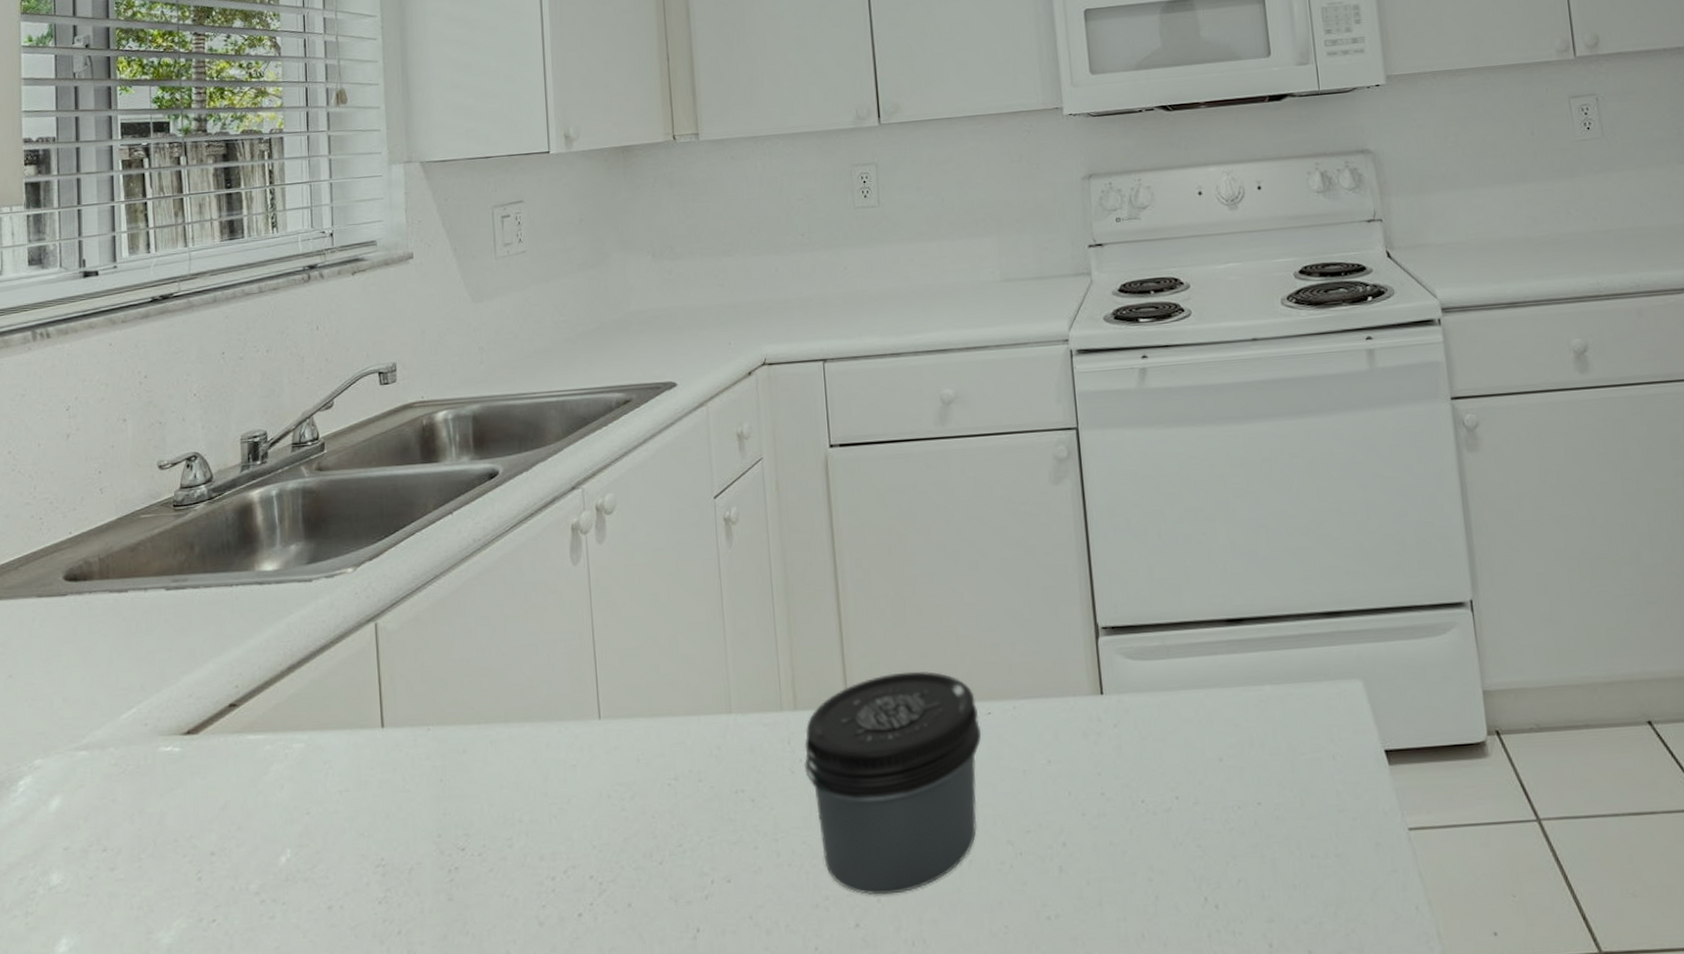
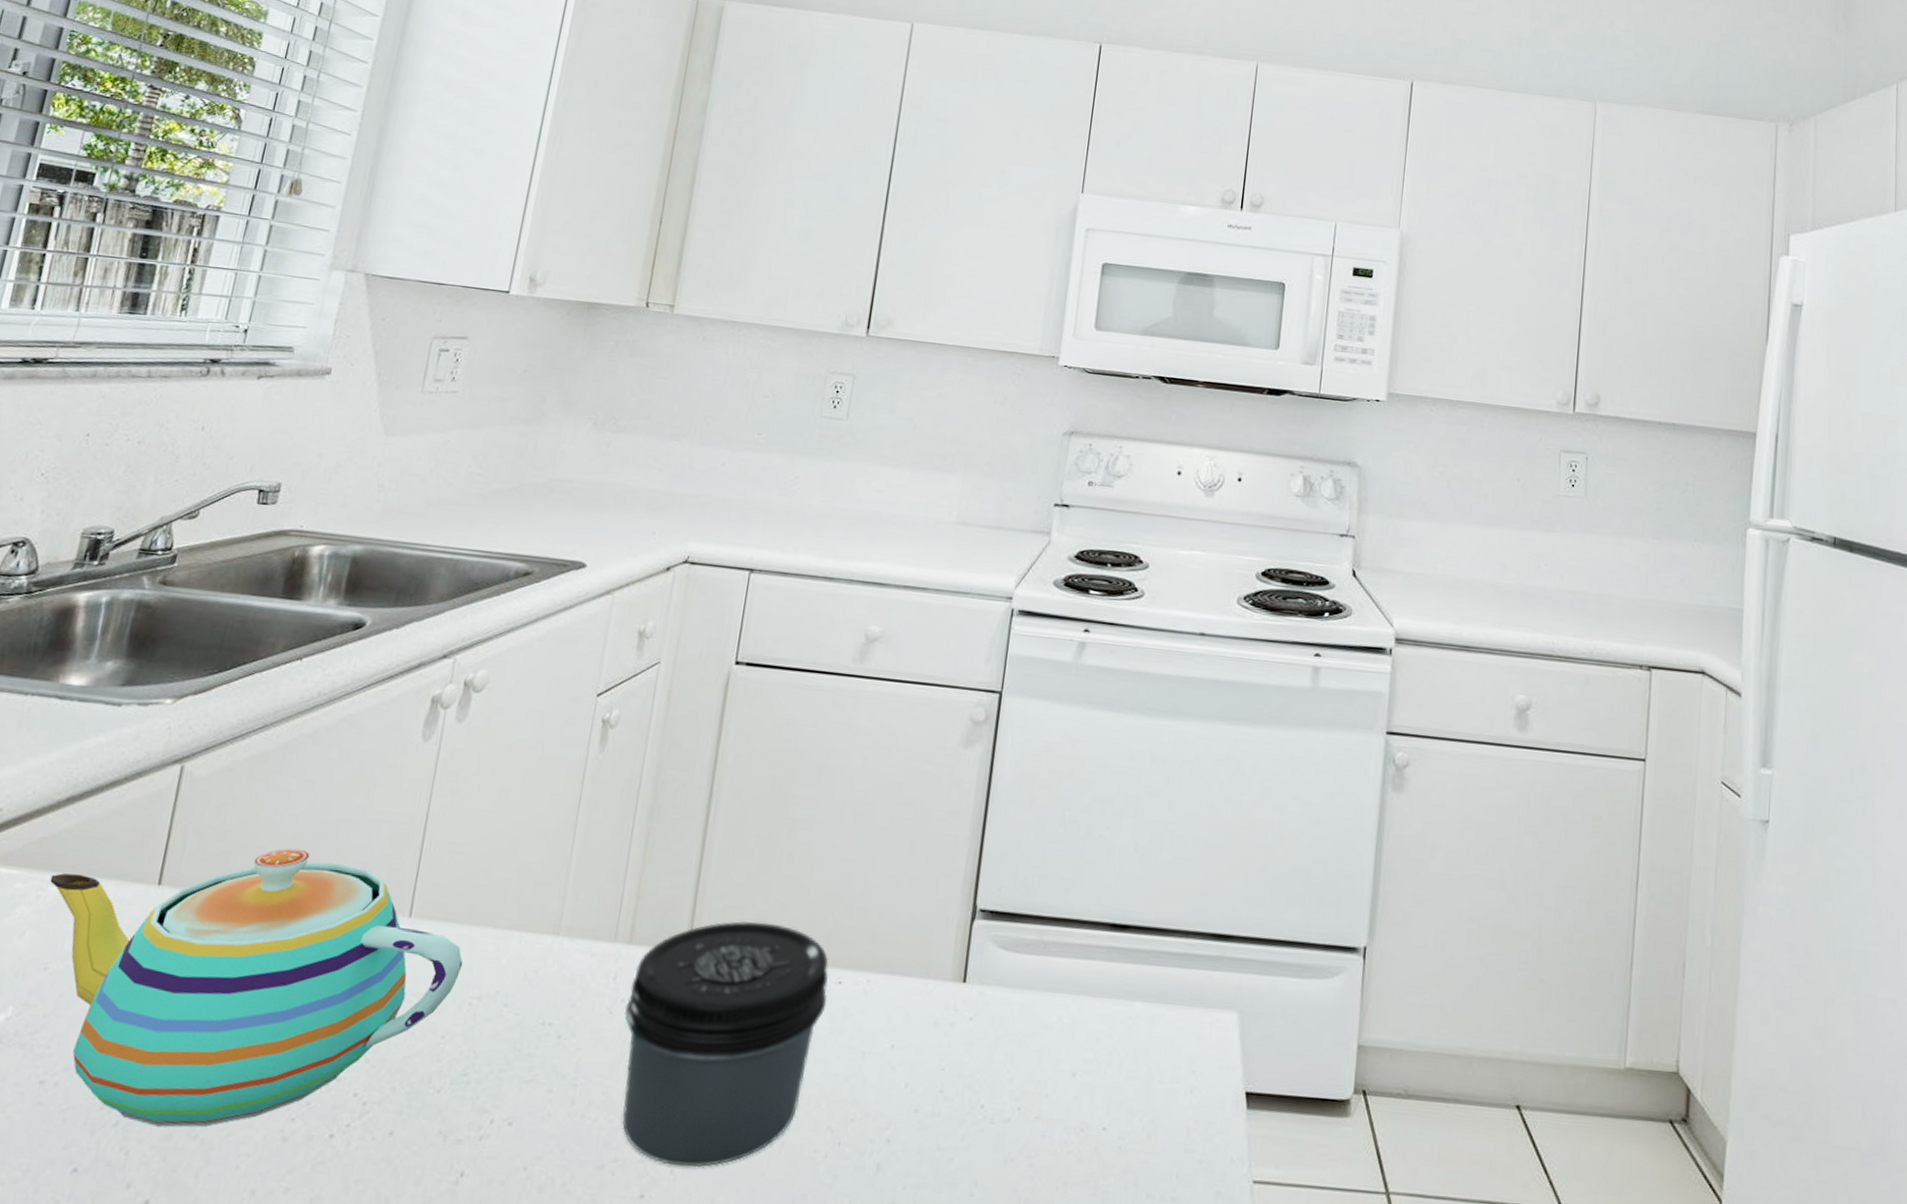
teapot: none [292,676,655,930] -> present [49,848,463,1128]

